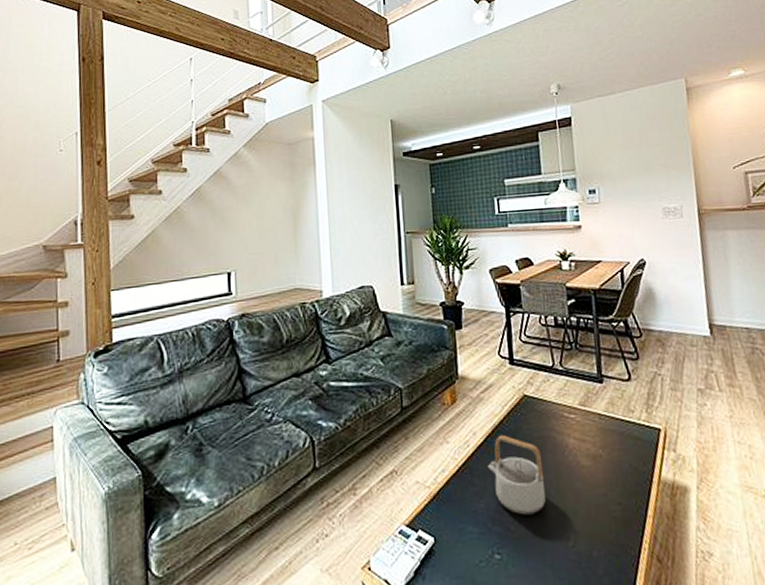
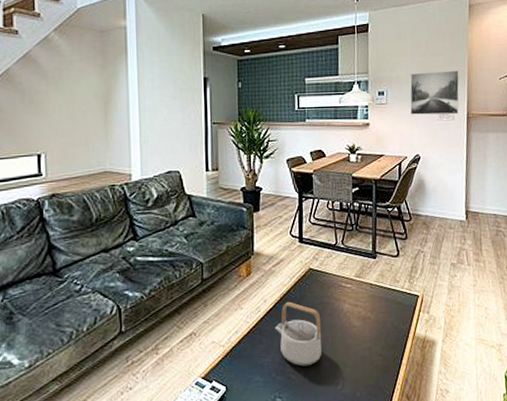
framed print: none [625,160,688,214] -> present [410,70,459,115]

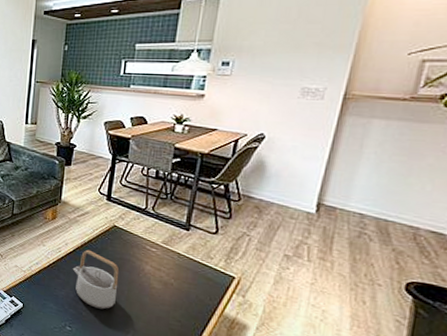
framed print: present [410,70,459,115] -> none [261,41,343,94]

